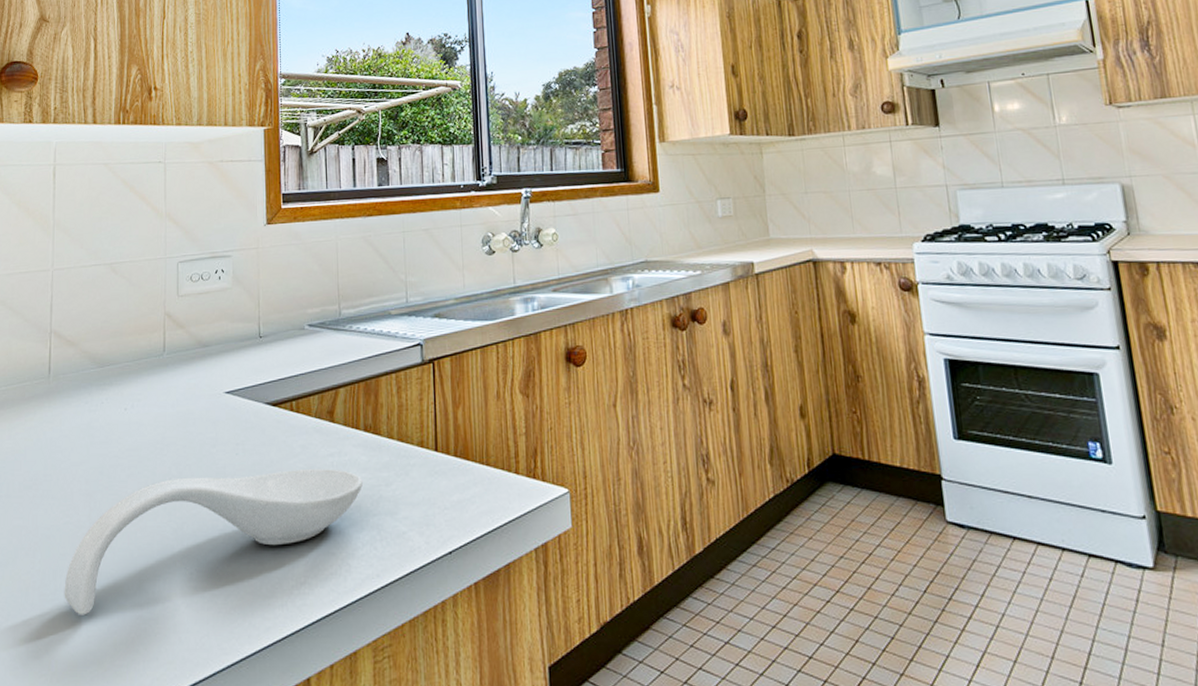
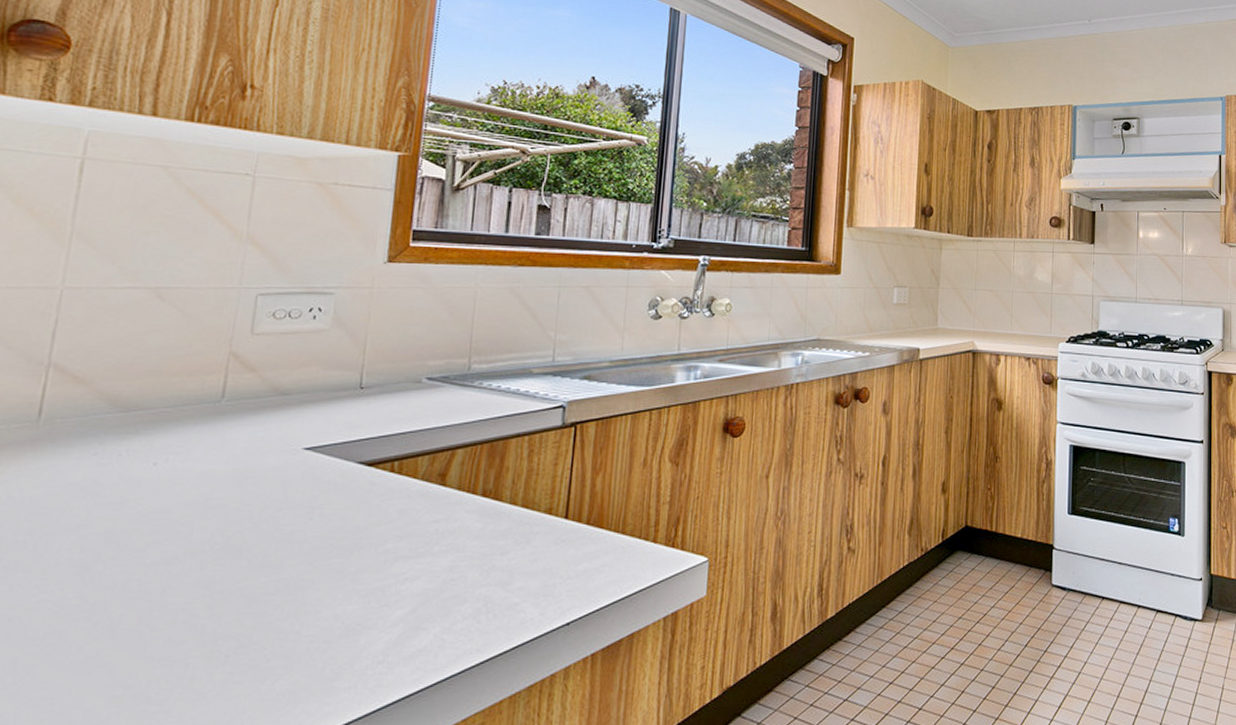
spoon rest: present [64,469,363,615] -> none [26,536,473,713]

